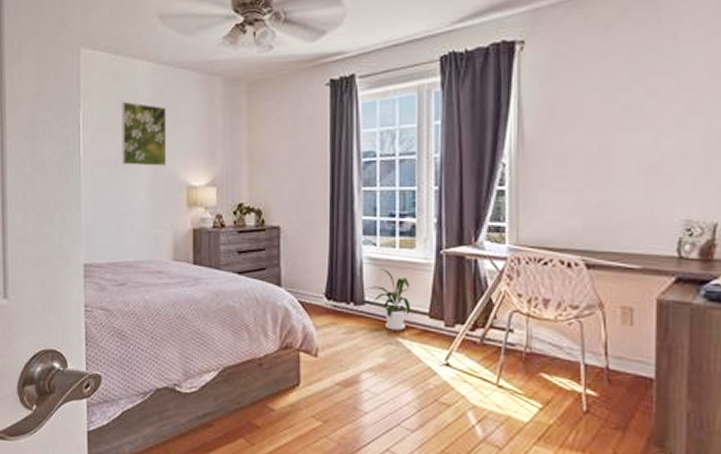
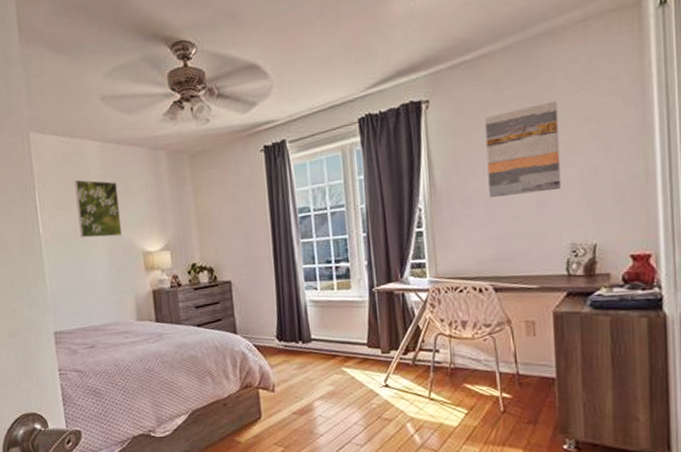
house plant: present [365,269,410,331] -> none [311,309,351,362]
wall art: none [589,51,680,159] -> present [485,101,562,198]

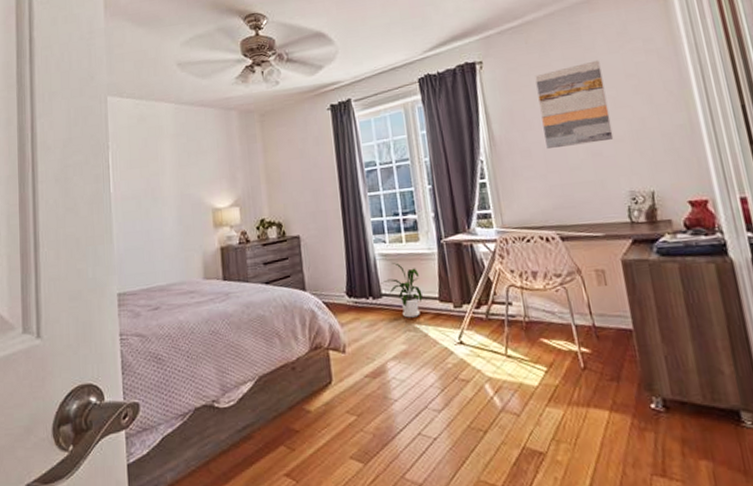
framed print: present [74,179,123,238] -> none [148,139,193,196]
house plant: none [311,309,351,362] -> present [381,263,423,318]

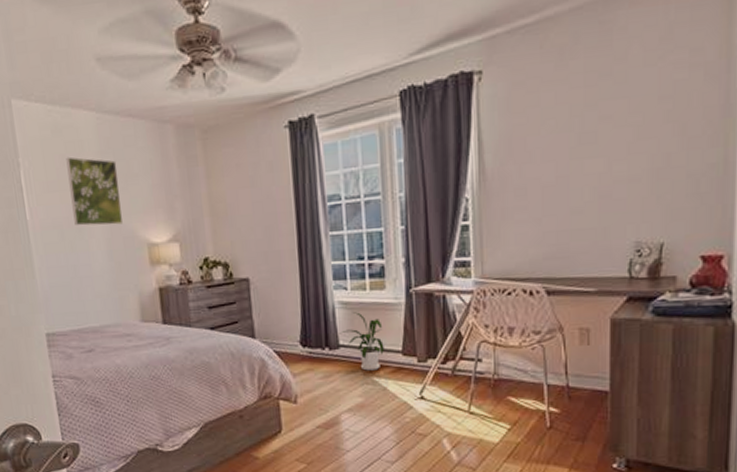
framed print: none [148,139,193,196] -> present [66,157,124,226]
wall art: present [535,60,614,150] -> none [546,75,630,188]

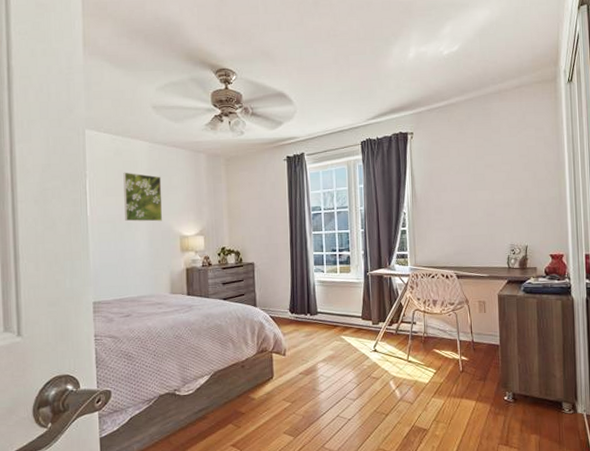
house plant: present [339,312,384,371] -> none [318,288,349,331]

